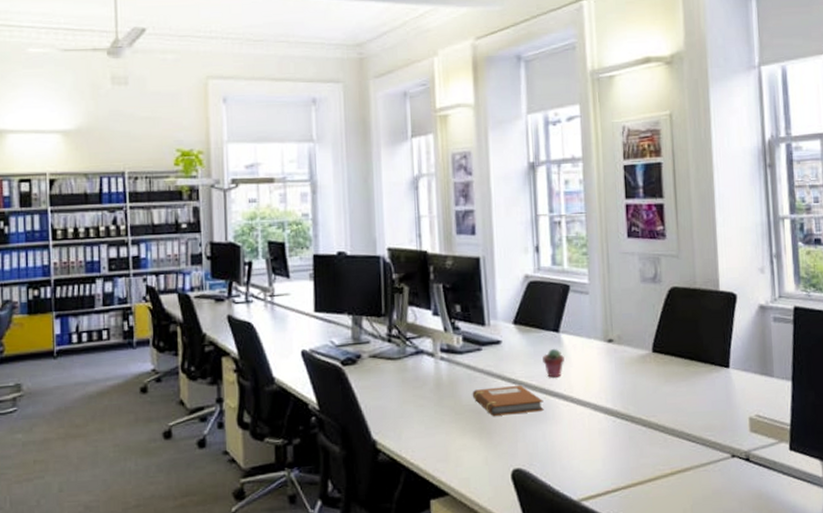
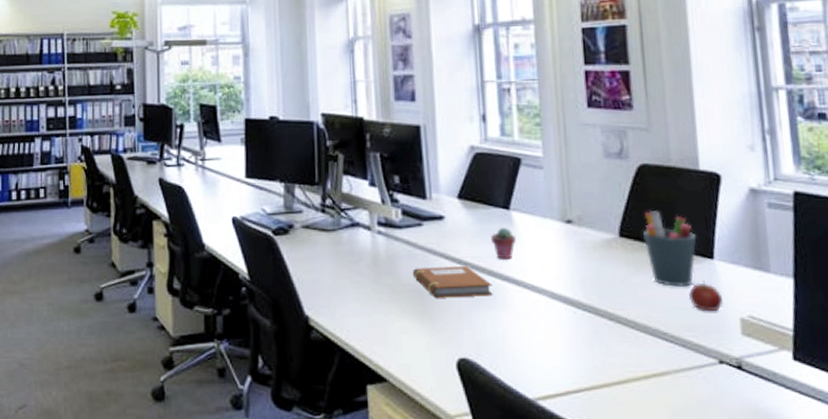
pen holder: none [672,328,716,394] -> present [643,211,697,287]
apple: none [709,387,735,413] -> present [689,281,723,310]

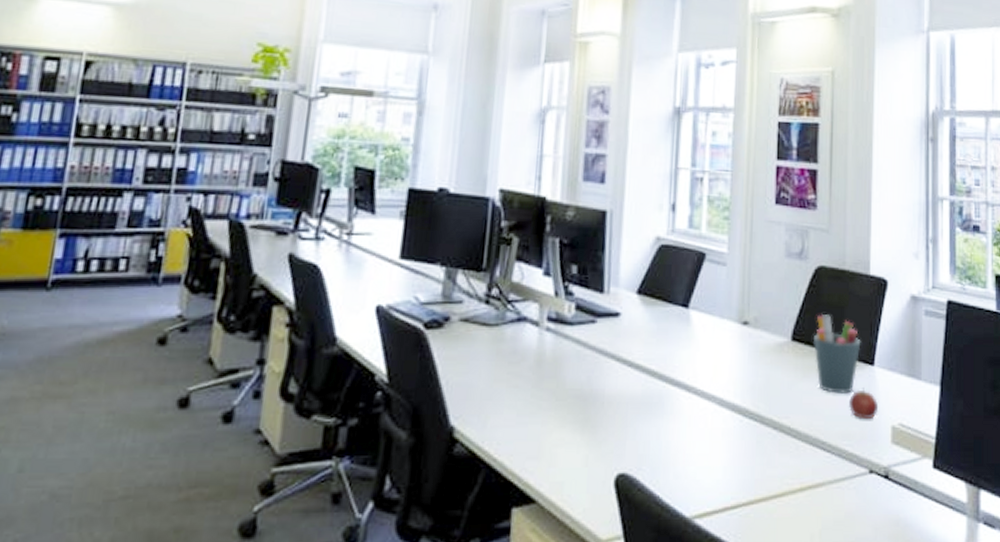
notebook: present [412,265,493,298] -> none [578,368,662,405]
potted succulent: present [491,227,516,259] -> none [666,326,691,362]

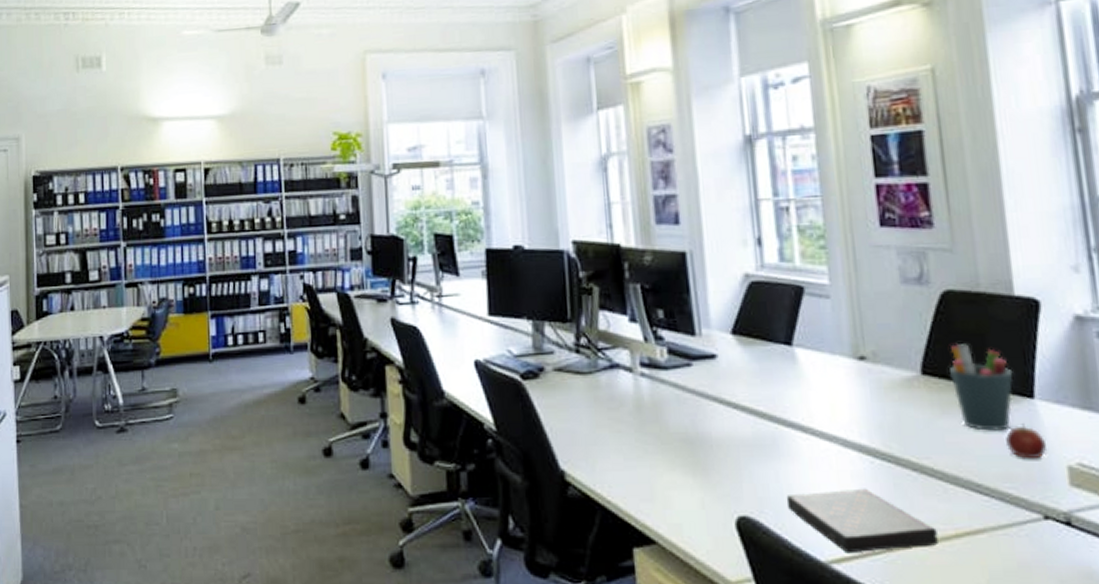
book: none [663,445,786,509] -> present [786,488,938,554]

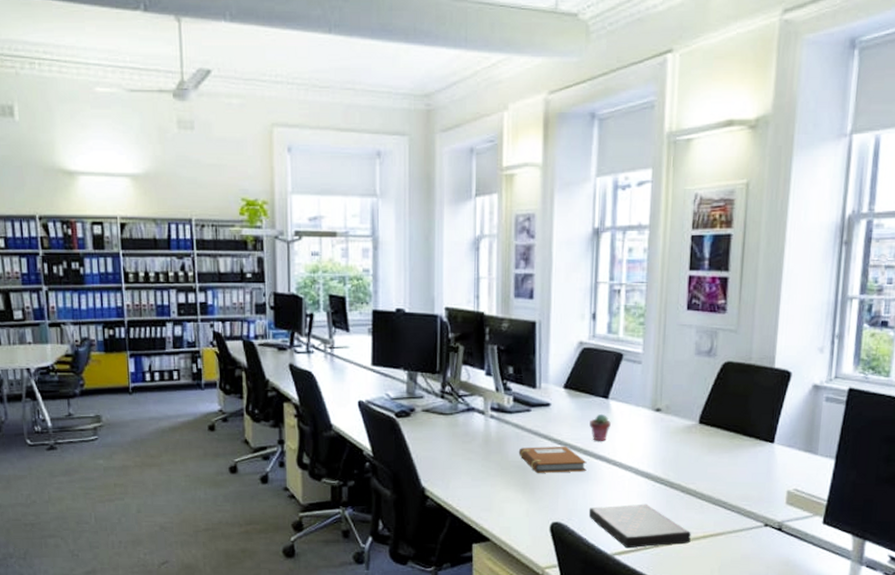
notebook: none [681,410,776,448] -> present [518,446,587,473]
potted succulent: none [771,365,801,403] -> present [589,413,611,441]
pen holder: present [950,344,1013,431] -> none [719,402,763,465]
apple: present [1006,424,1046,458] -> none [749,461,775,485]

